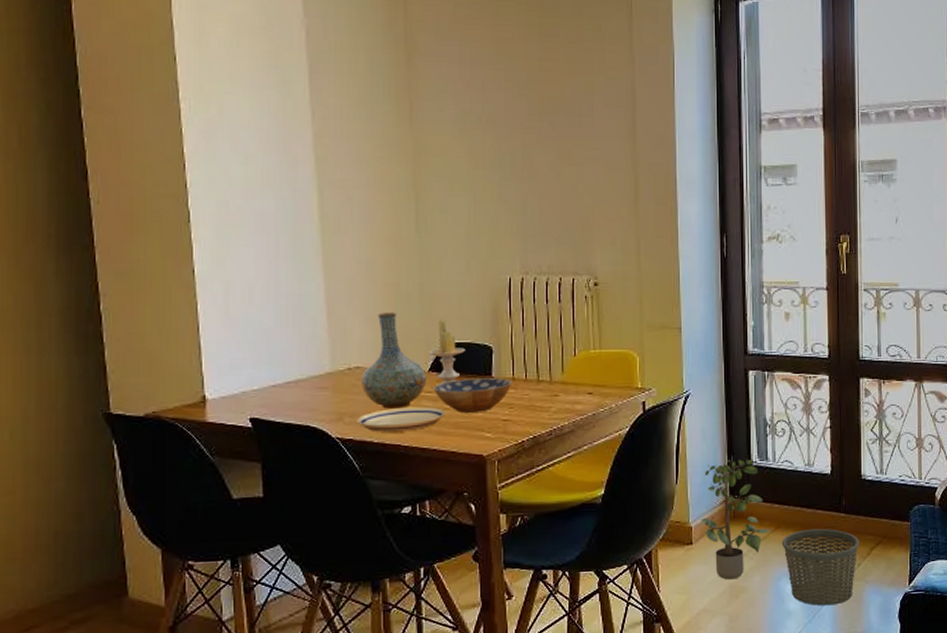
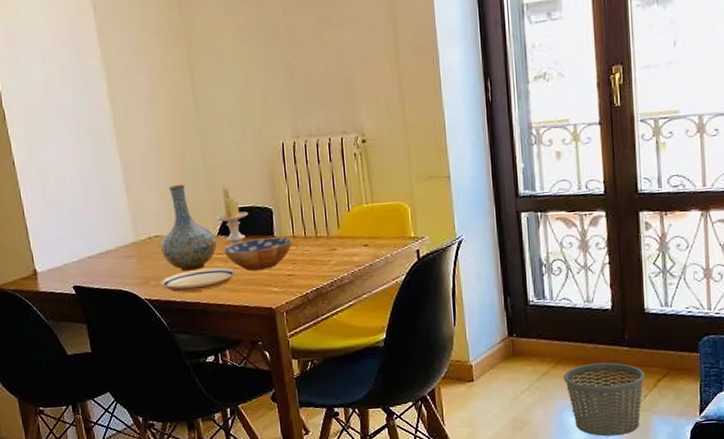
potted plant: present [701,459,772,580] -> none [481,299,553,414]

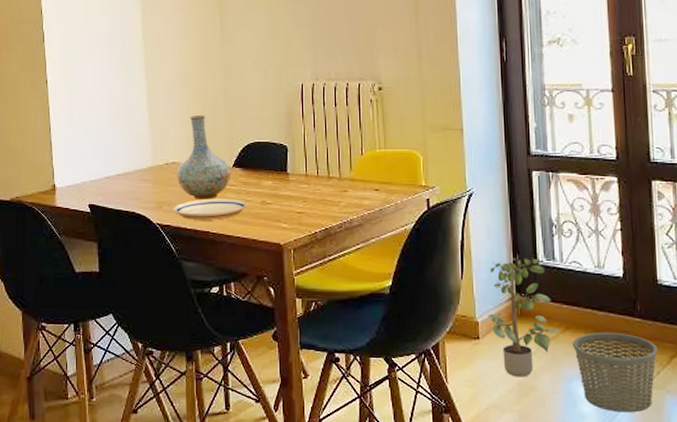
candle: present [216,186,248,247] -> none [233,120,264,179]
bowl: present [223,236,293,271] -> none [237,174,306,205]
potted plant: none [481,299,553,414] -> present [488,258,562,377]

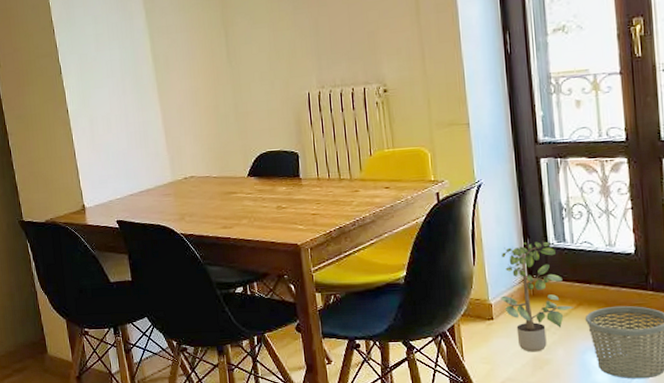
plate: present [174,198,248,220] -> none [195,206,265,228]
vase: present [177,114,232,199] -> none [195,129,247,209]

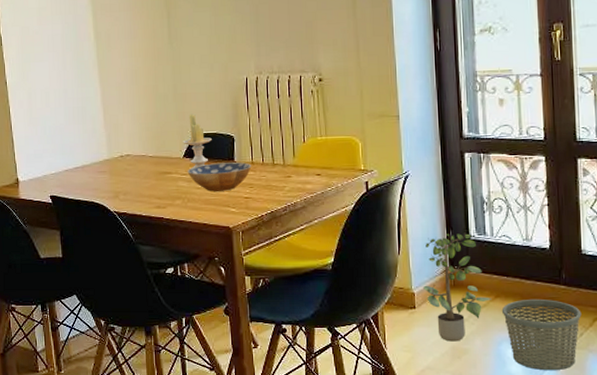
candle: none [246,132,276,187] -> present [183,113,212,169]
bowl: none [252,178,318,210] -> present [187,162,252,191]

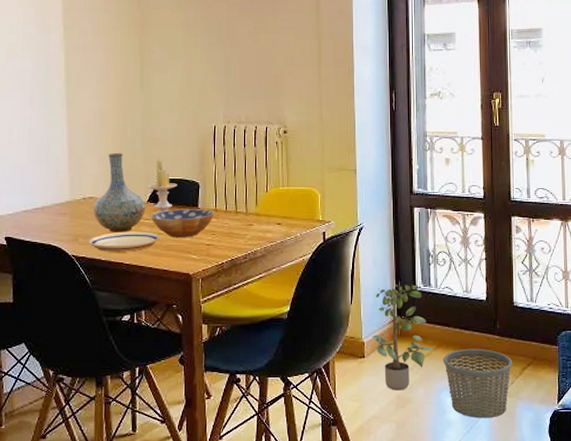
plate: none [129,186,199,207] -> present [89,231,161,252]
vase: none [131,109,182,188] -> present [94,152,146,232]

